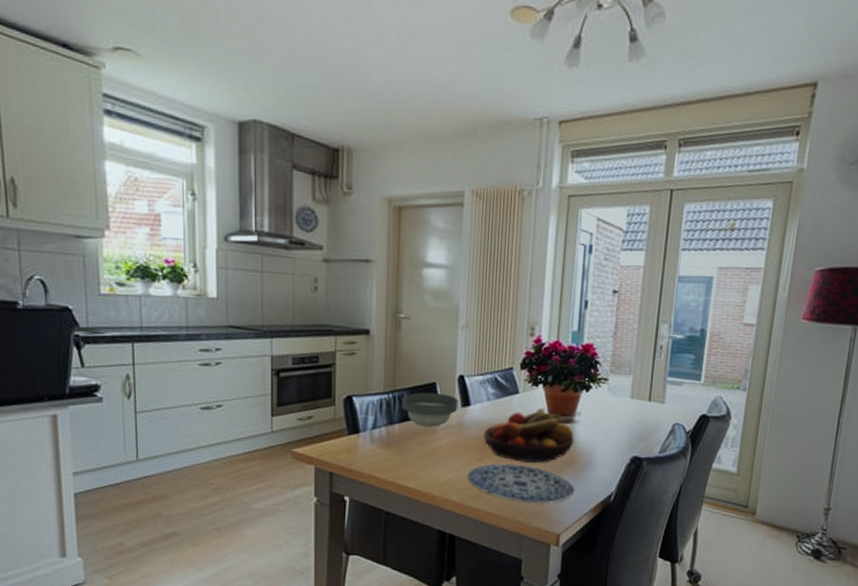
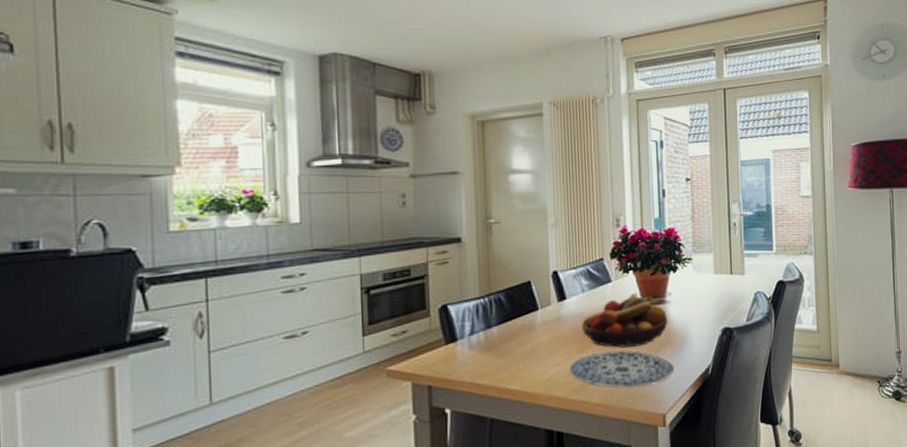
bowl: present [401,392,459,427] -> none [498,291,555,326]

